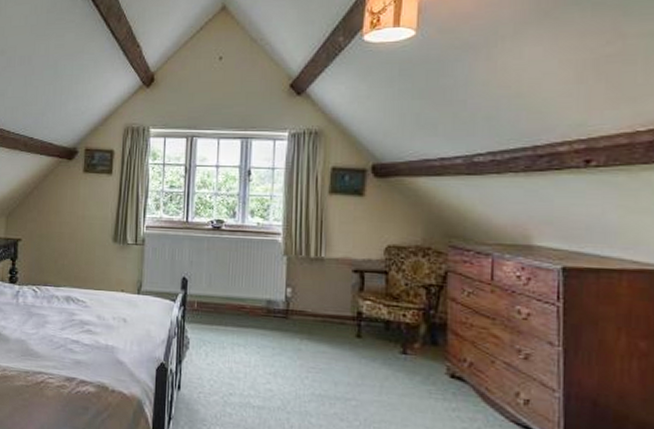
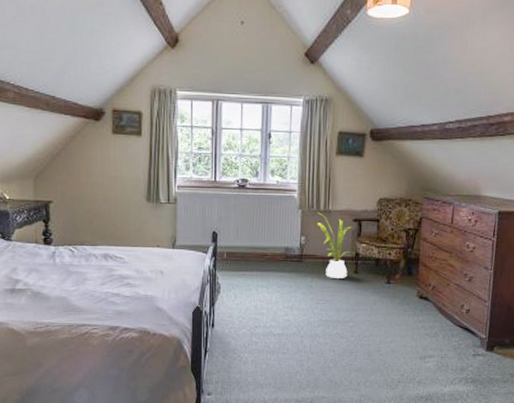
house plant: none [306,260,357,343] -> present [317,213,355,278]

